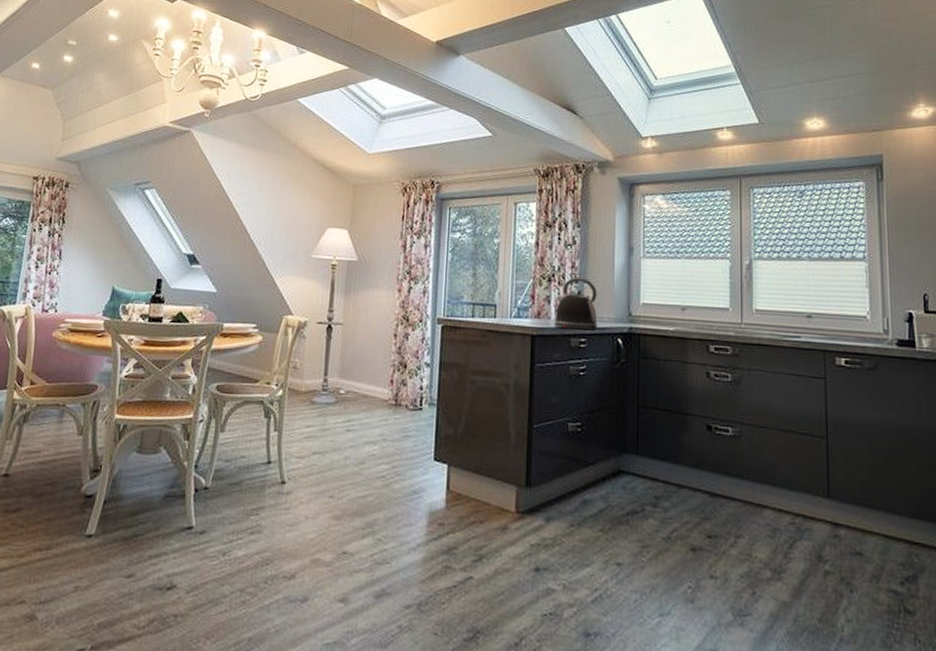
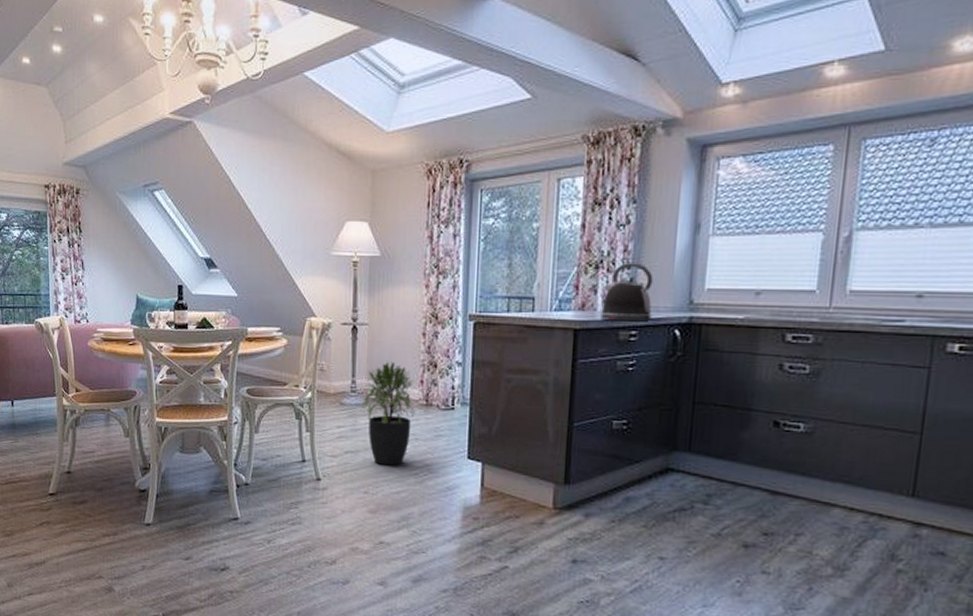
potted plant: none [330,360,385,468] -> present [360,361,416,466]

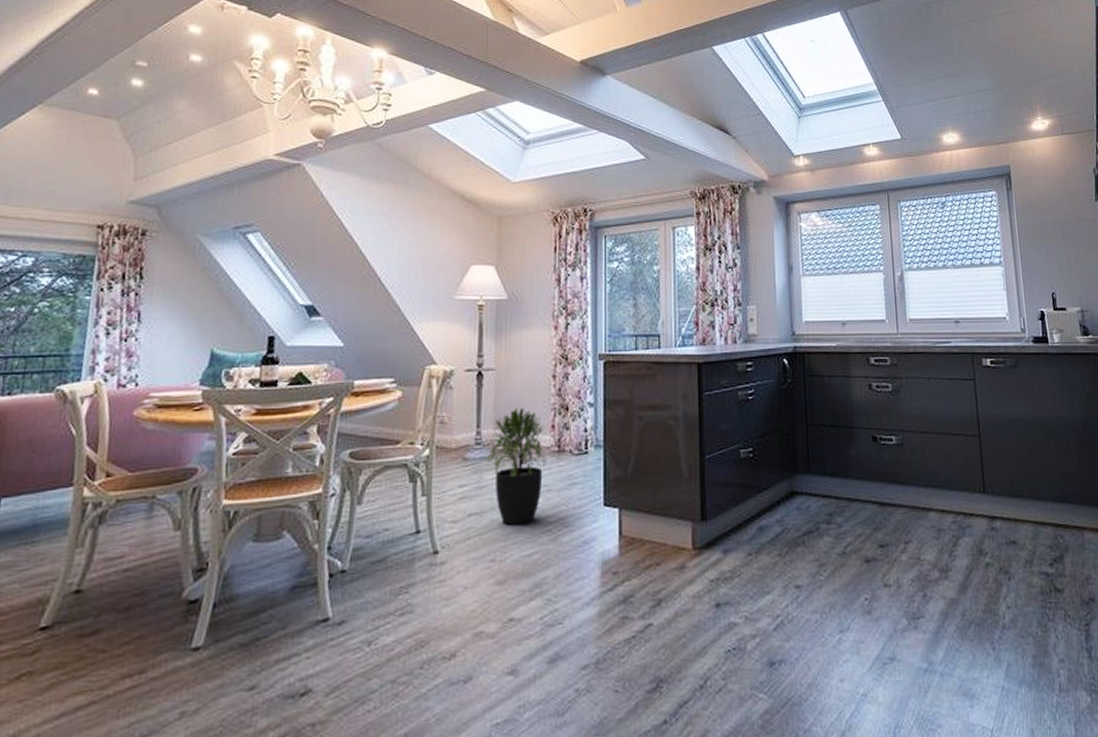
kettle: present [600,261,653,322] -> none [719,299,763,354]

